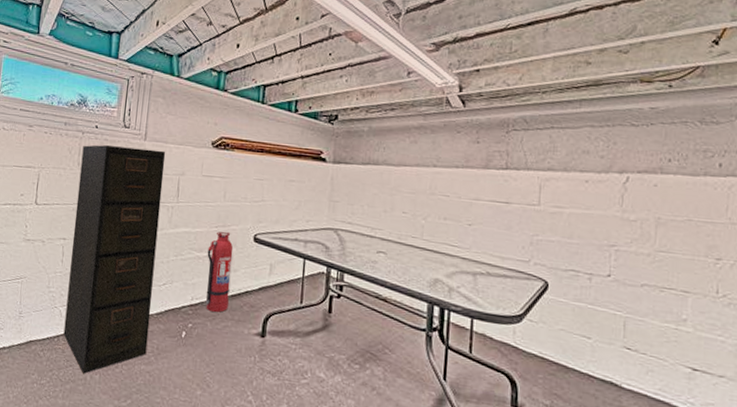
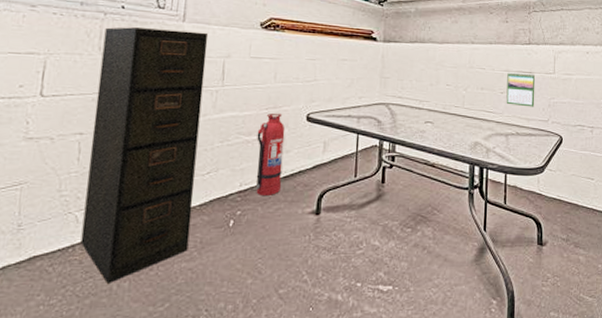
calendar: none [474,201,513,244] -> present [506,72,535,107]

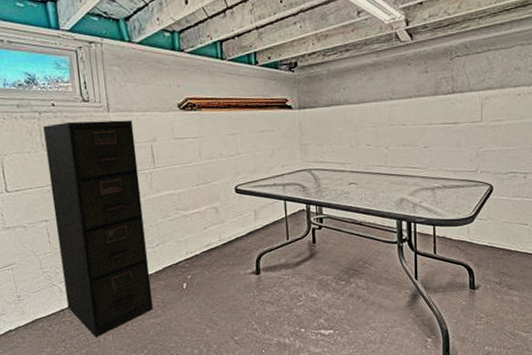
fire extinguisher: present [256,112,285,195] -> none [193,187,222,261]
calendar: present [506,72,535,107] -> none [430,124,461,159]

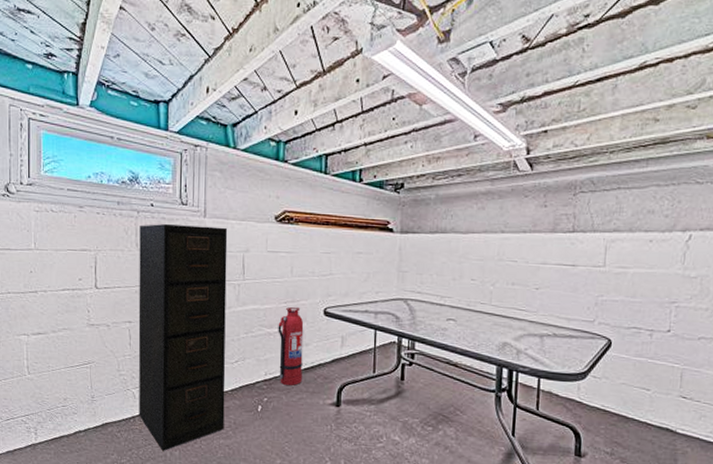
fire extinguisher: none [193,187,222,261] -> present [278,306,304,385]

